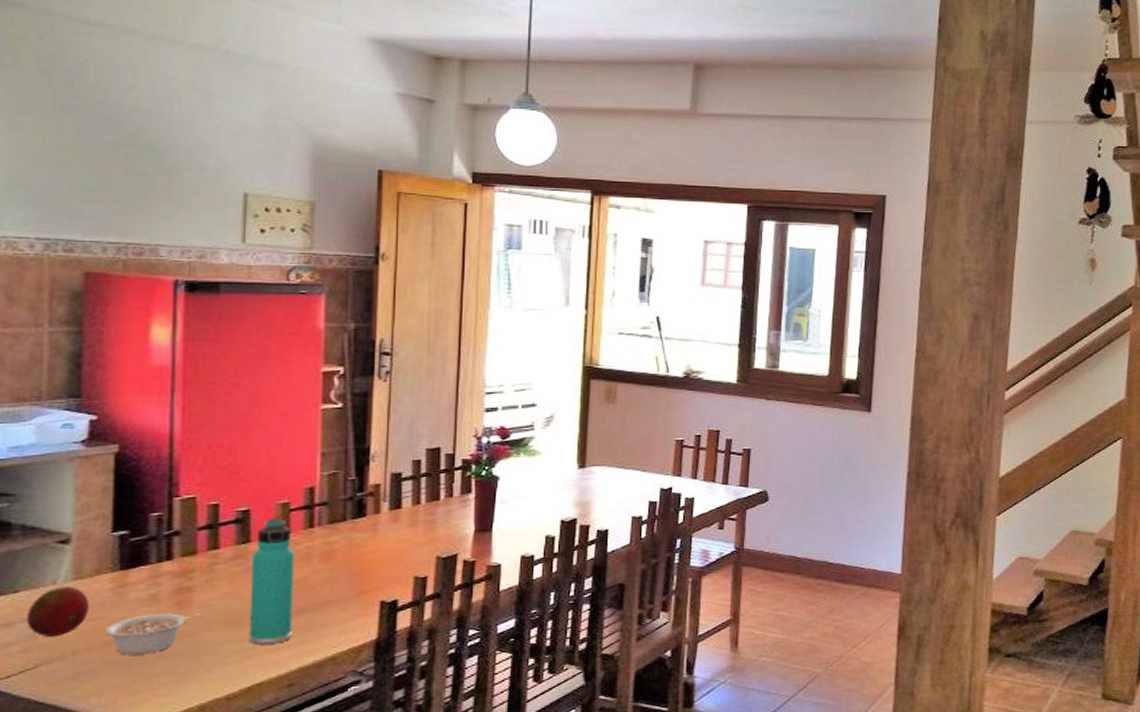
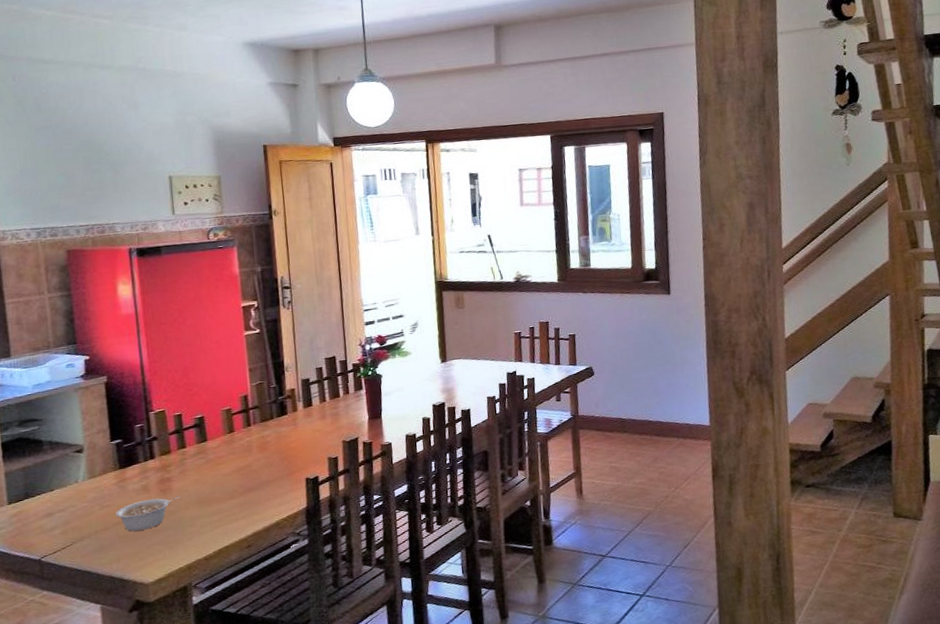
fruit: present [26,586,90,638] -> none [61,483,103,522]
thermos bottle: present [249,518,294,645] -> none [209,421,246,518]

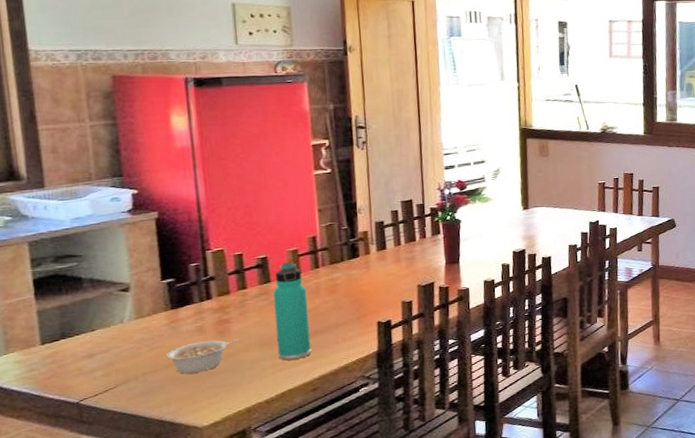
thermos bottle: none [209,421,246,518] -> present [273,262,312,361]

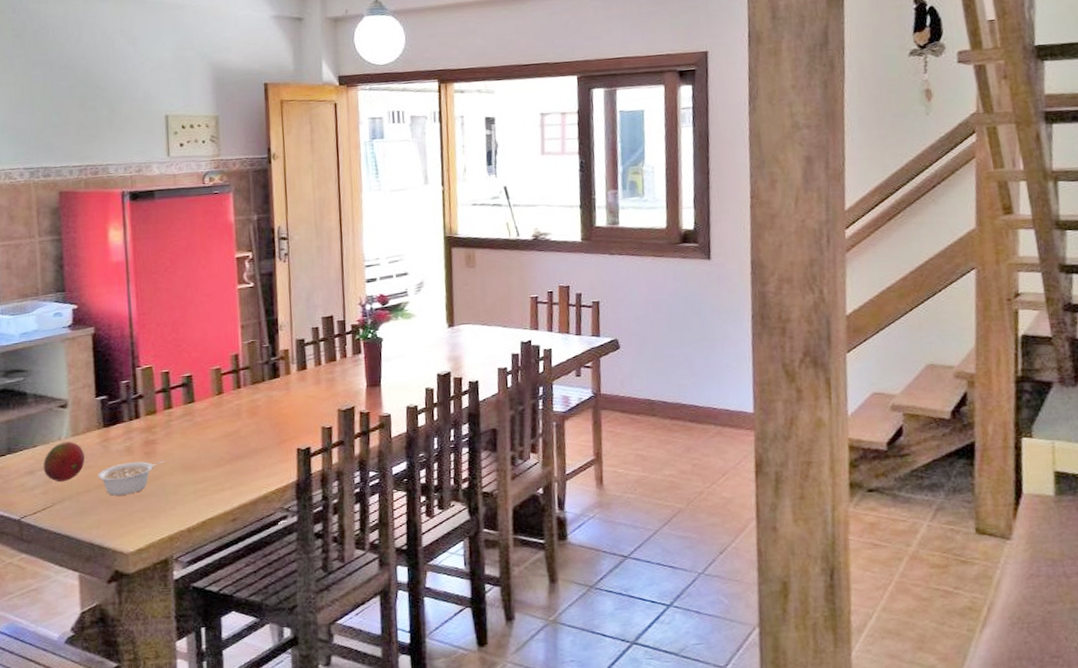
fruit: none [103,324,152,364] -> present [43,441,86,482]
thermos bottle: present [273,262,312,361] -> none [196,381,232,487]

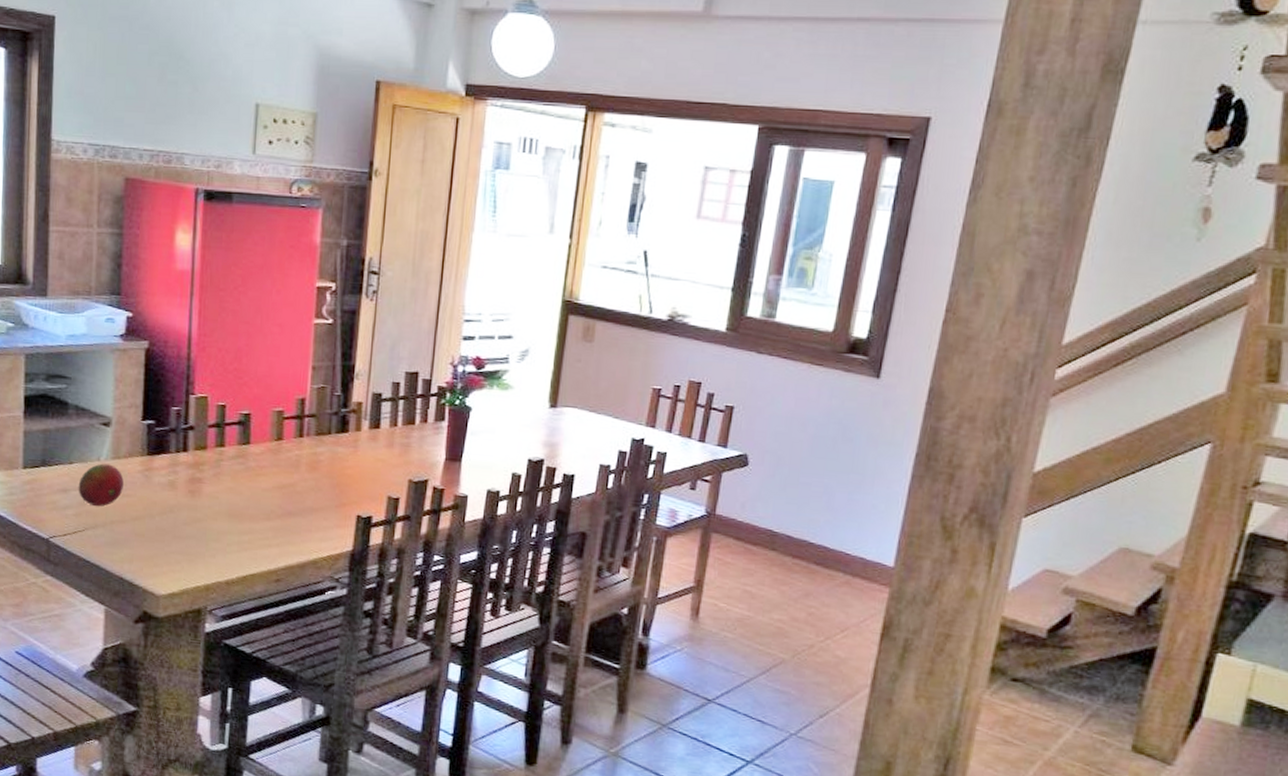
legume: present [97,460,164,496] -> none [135,498,210,533]

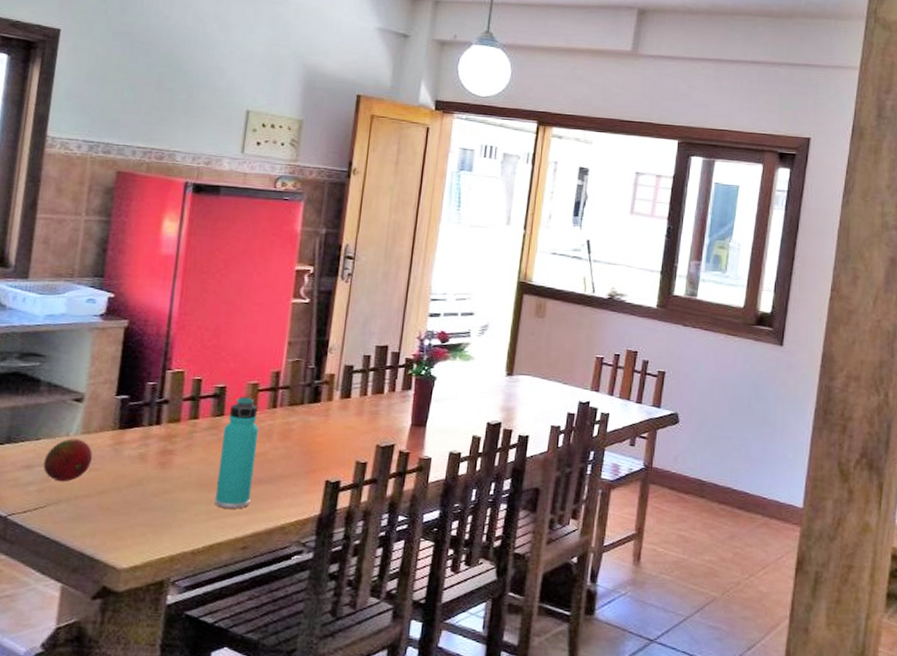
thermos bottle: none [246,423,286,541] -> present [214,396,259,509]

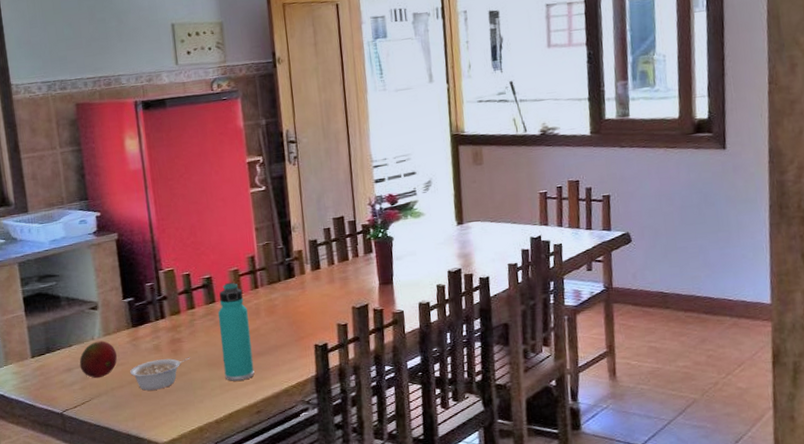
legume: none [102,470,180,506] -> present [129,357,190,391]

